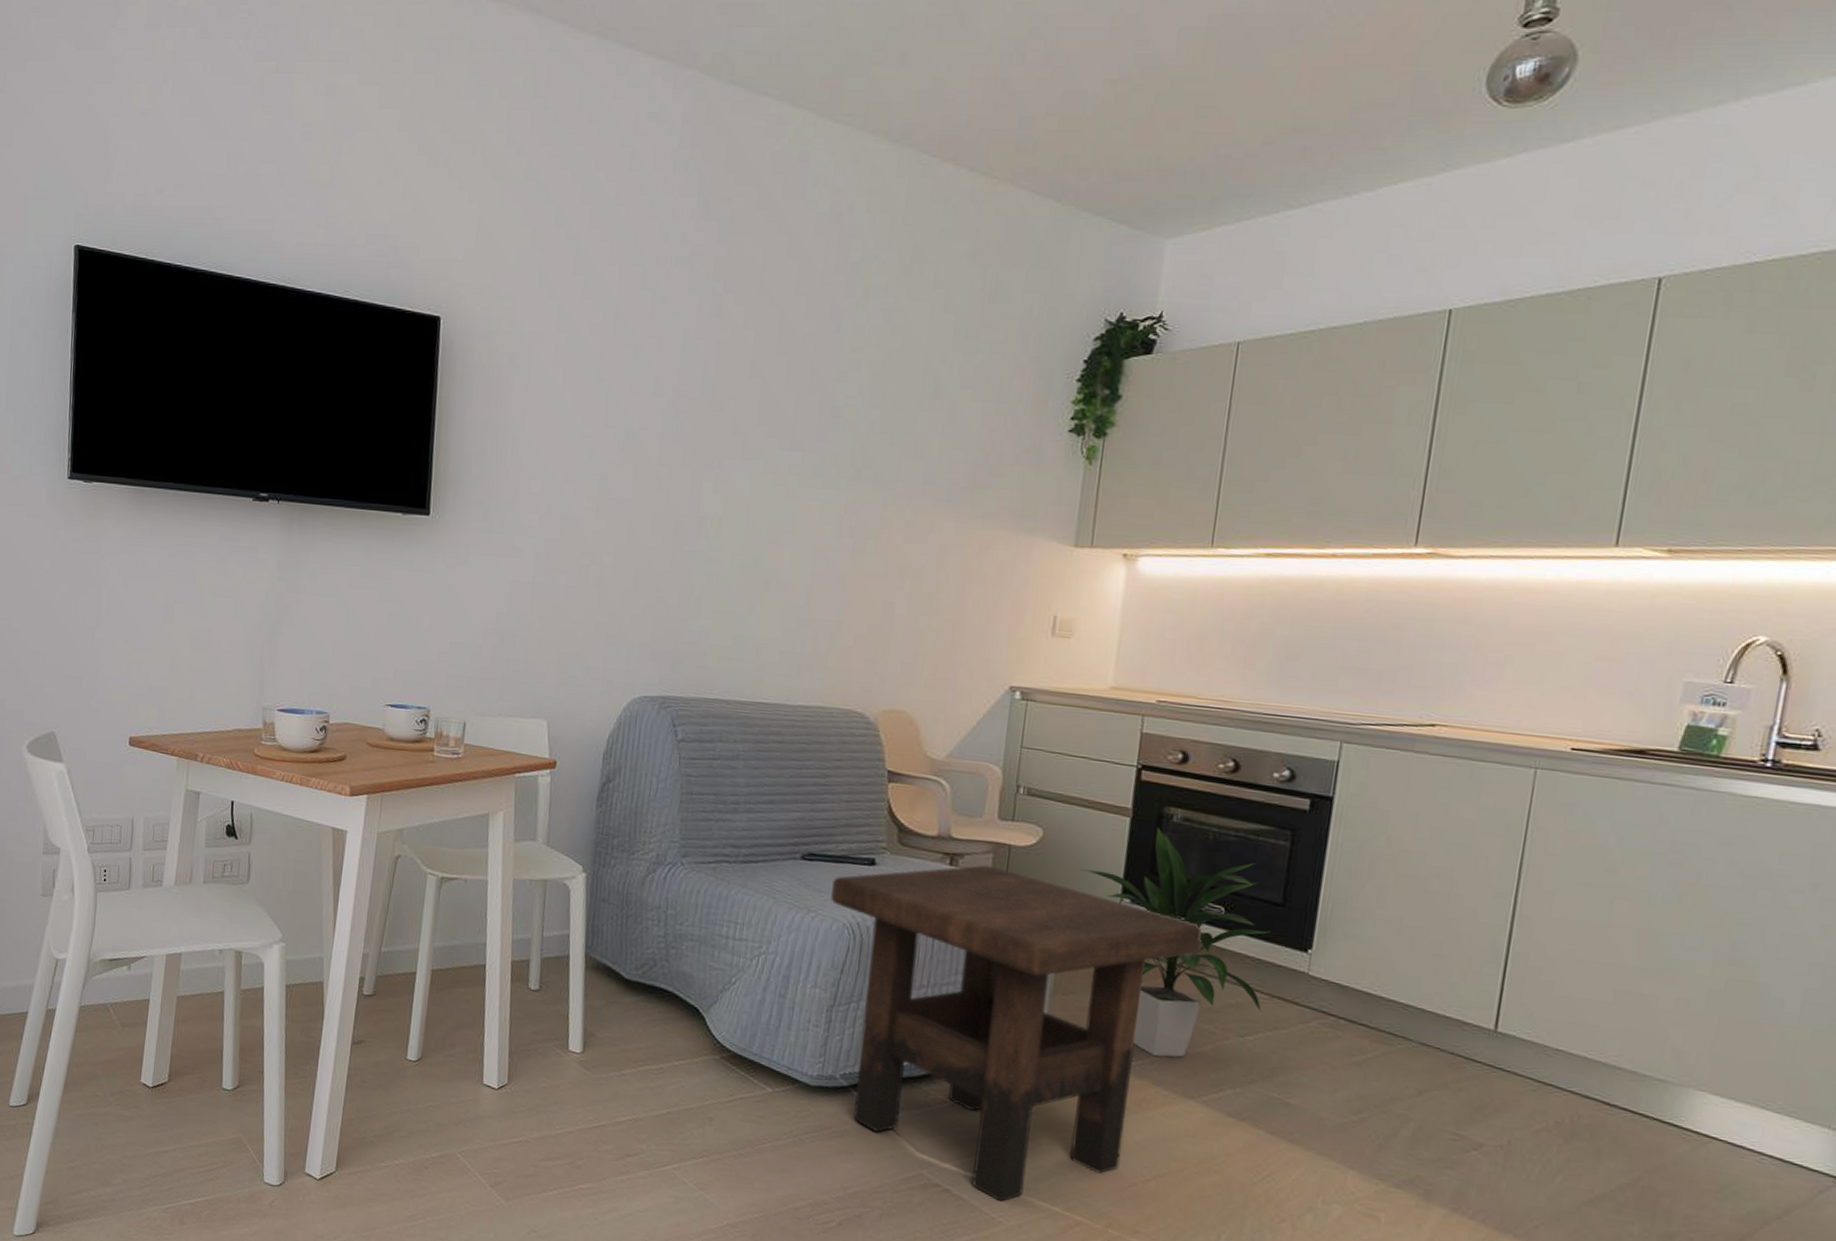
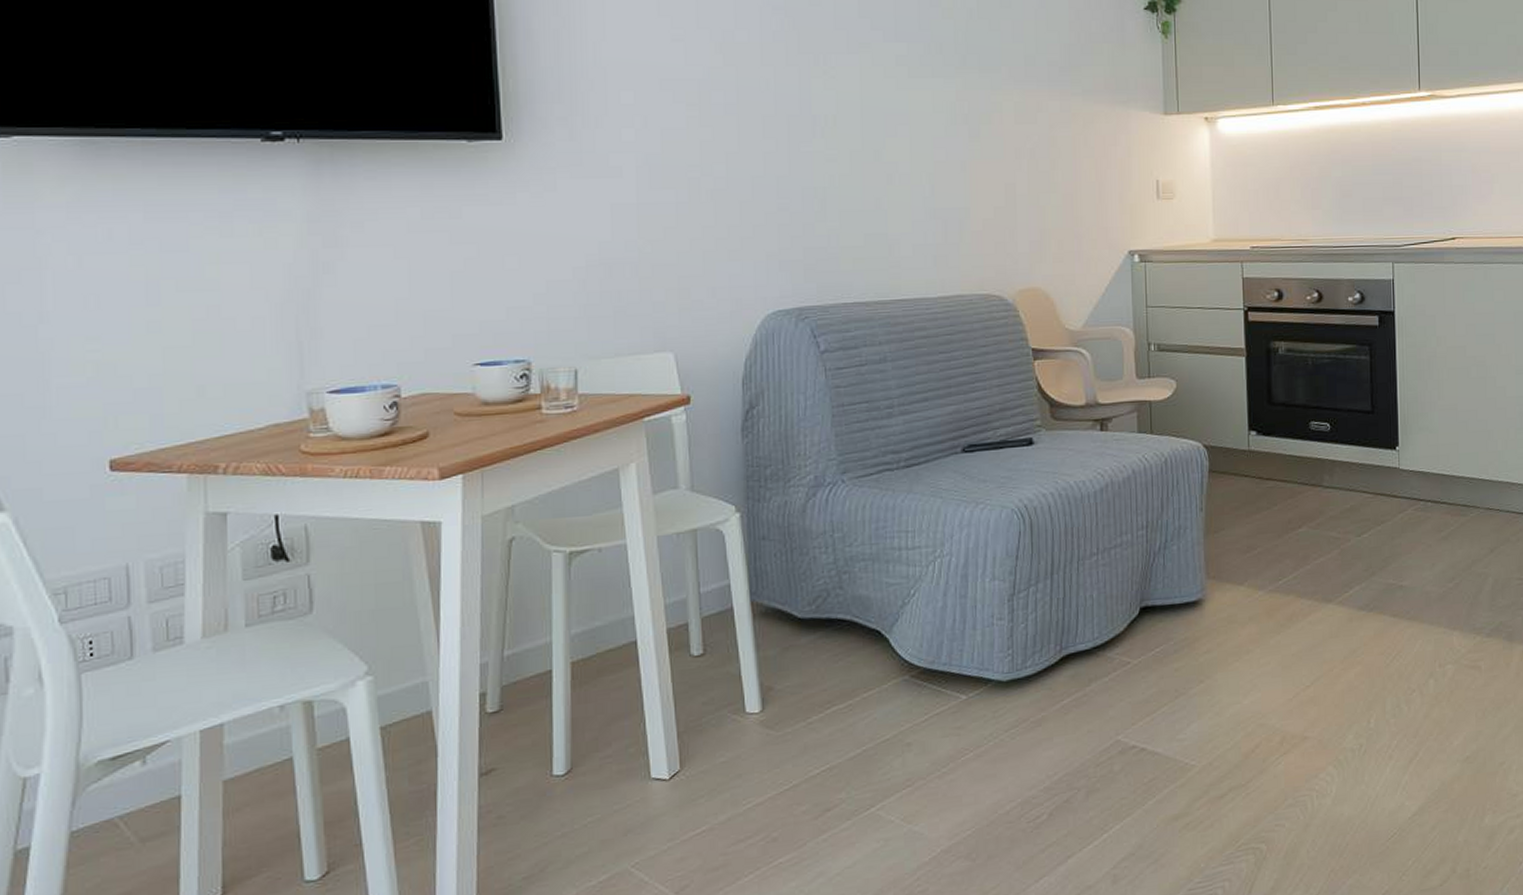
side table: present [831,864,1203,1202] -> none [996,424,1317,746]
indoor plant: present [1081,827,1270,1058] -> none [1212,361,1370,571]

